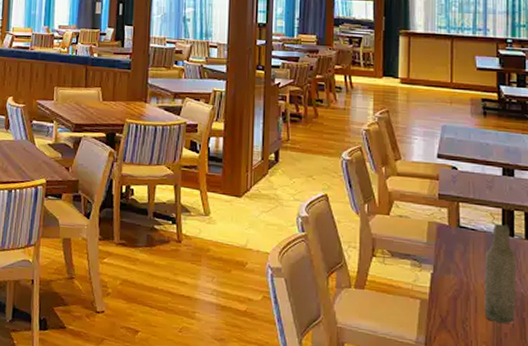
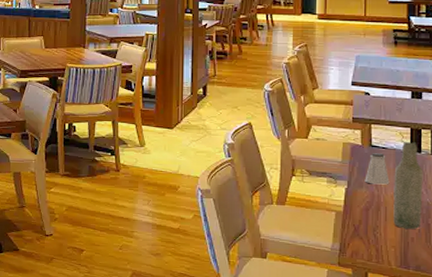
saltshaker: none [452,235,480,272] -> present [364,153,390,185]

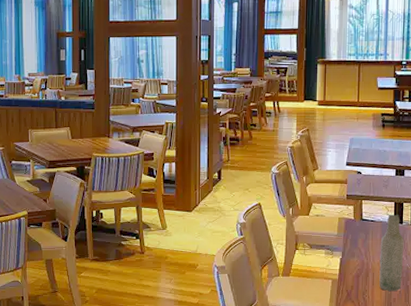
saltshaker: present [364,153,390,185] -> none [356,226,377,254]

